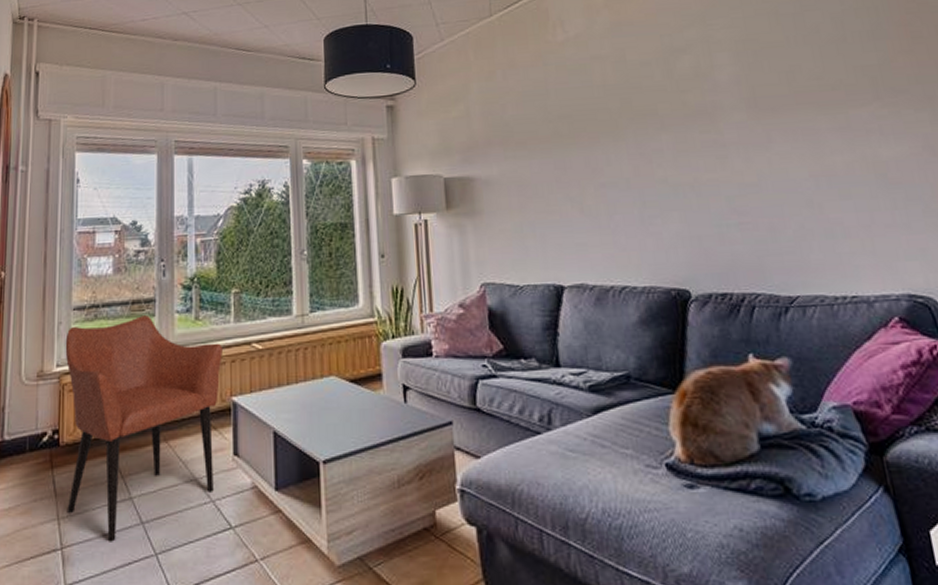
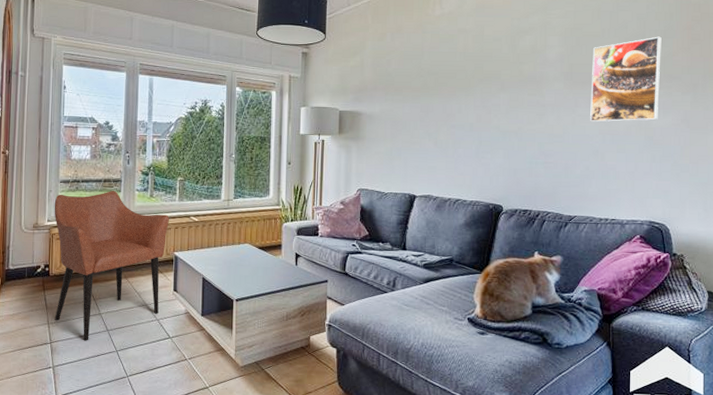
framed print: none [778,38,889,162] -> present [590,36,662,123]

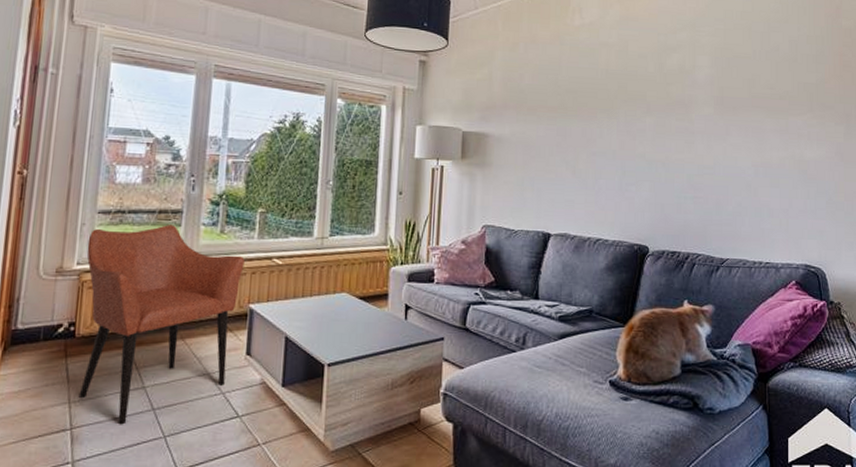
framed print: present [590,36,662,123] -> none [742,61,814,153]

